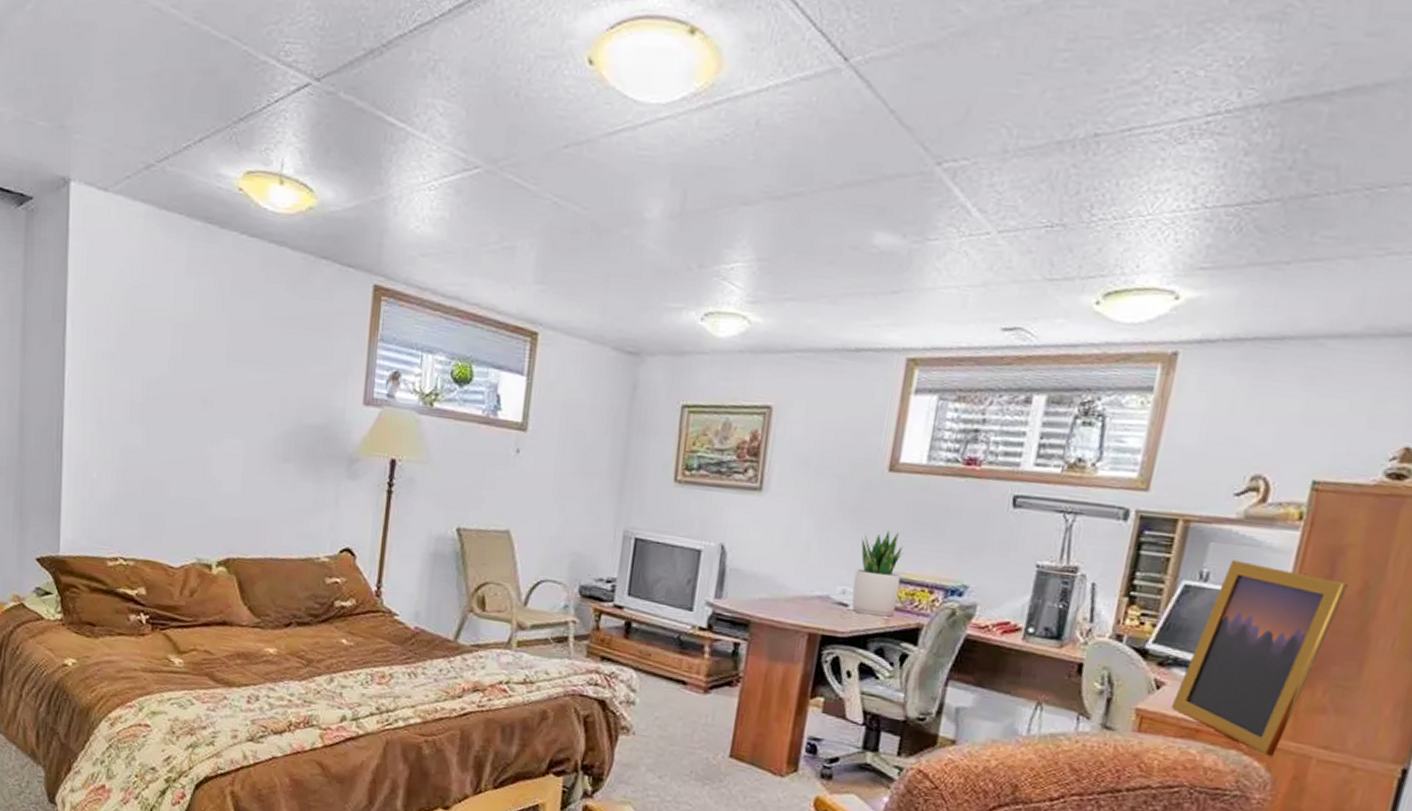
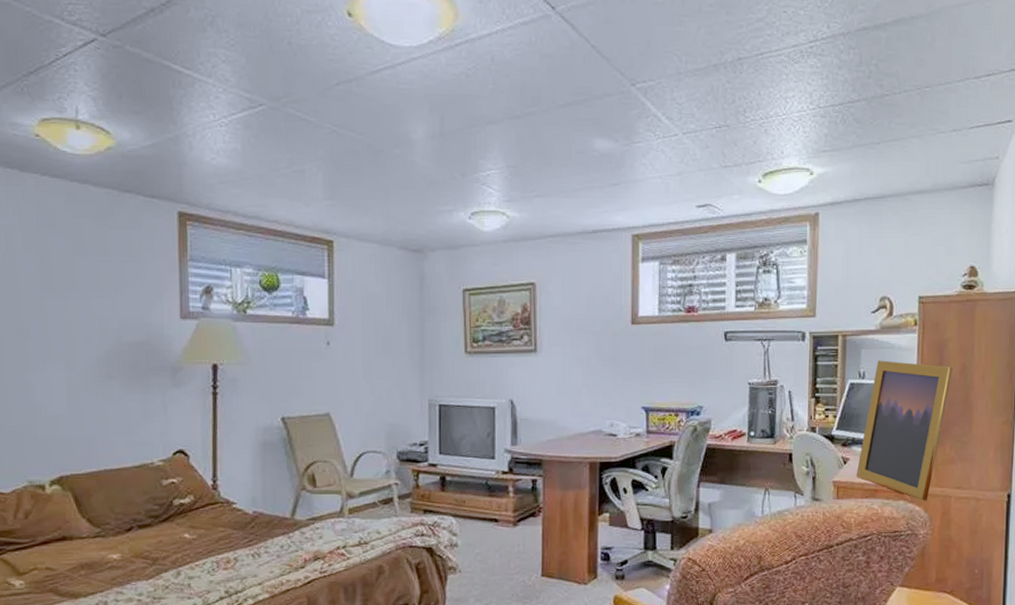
planter: present [852,531,904,617] -> none [617,371,653,440]

